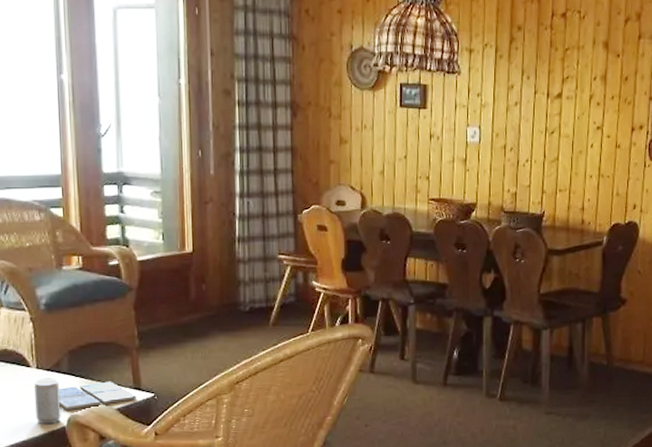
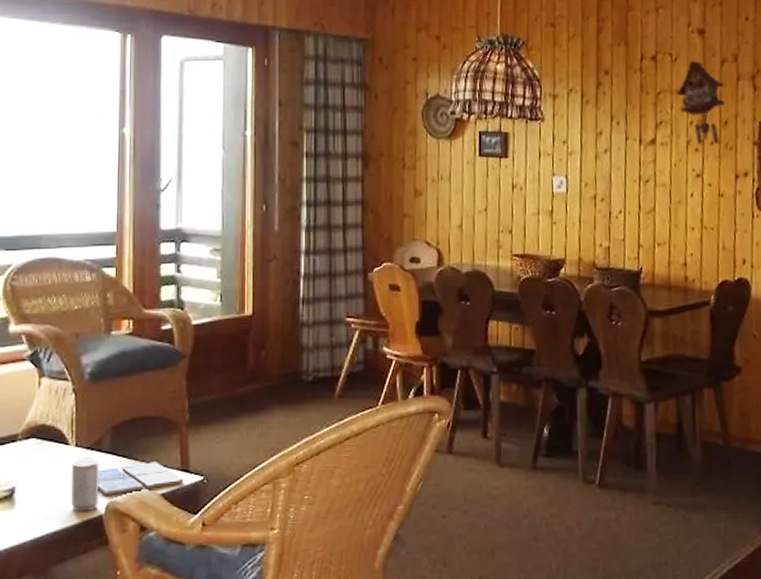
cuckoo clock: none [581,18,627,99] -> present [674,60,725,144]

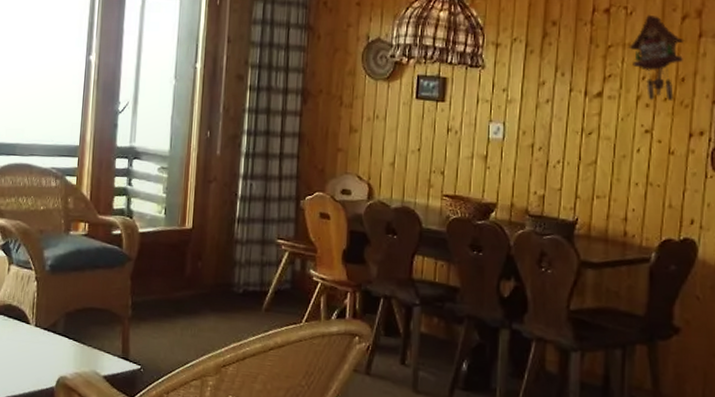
beverage can: present [71,457,100,512] -> none [29,336,54,383]
drink coaster: present [98,461,183,495] -> none [51,347,123,372]

